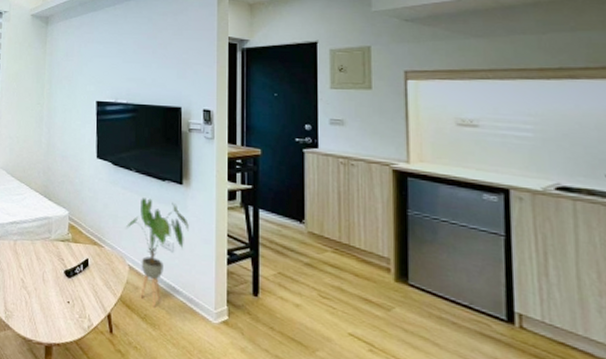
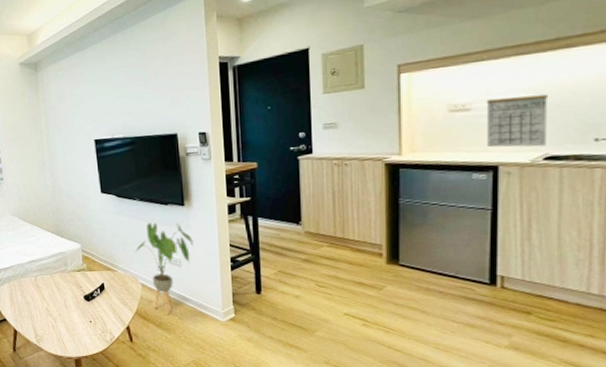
calendar: none [493,118,557,176] -> present [486,94,549,148]

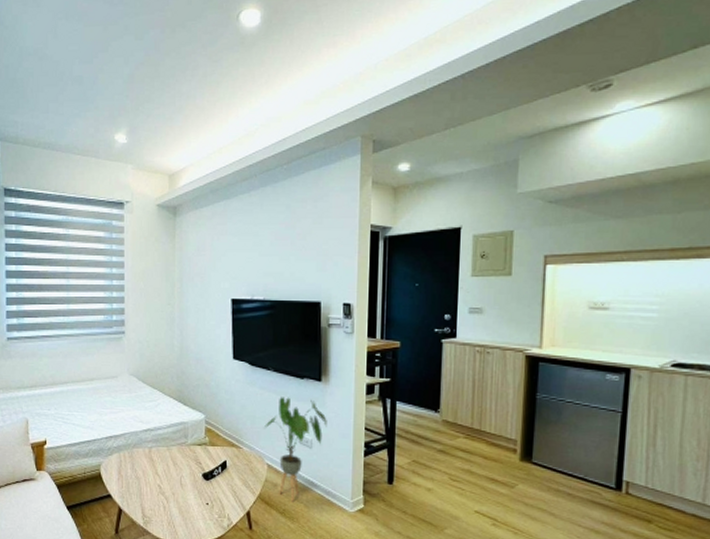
calendar: present [486,94,549,148] -> none [622,300,680,353]

